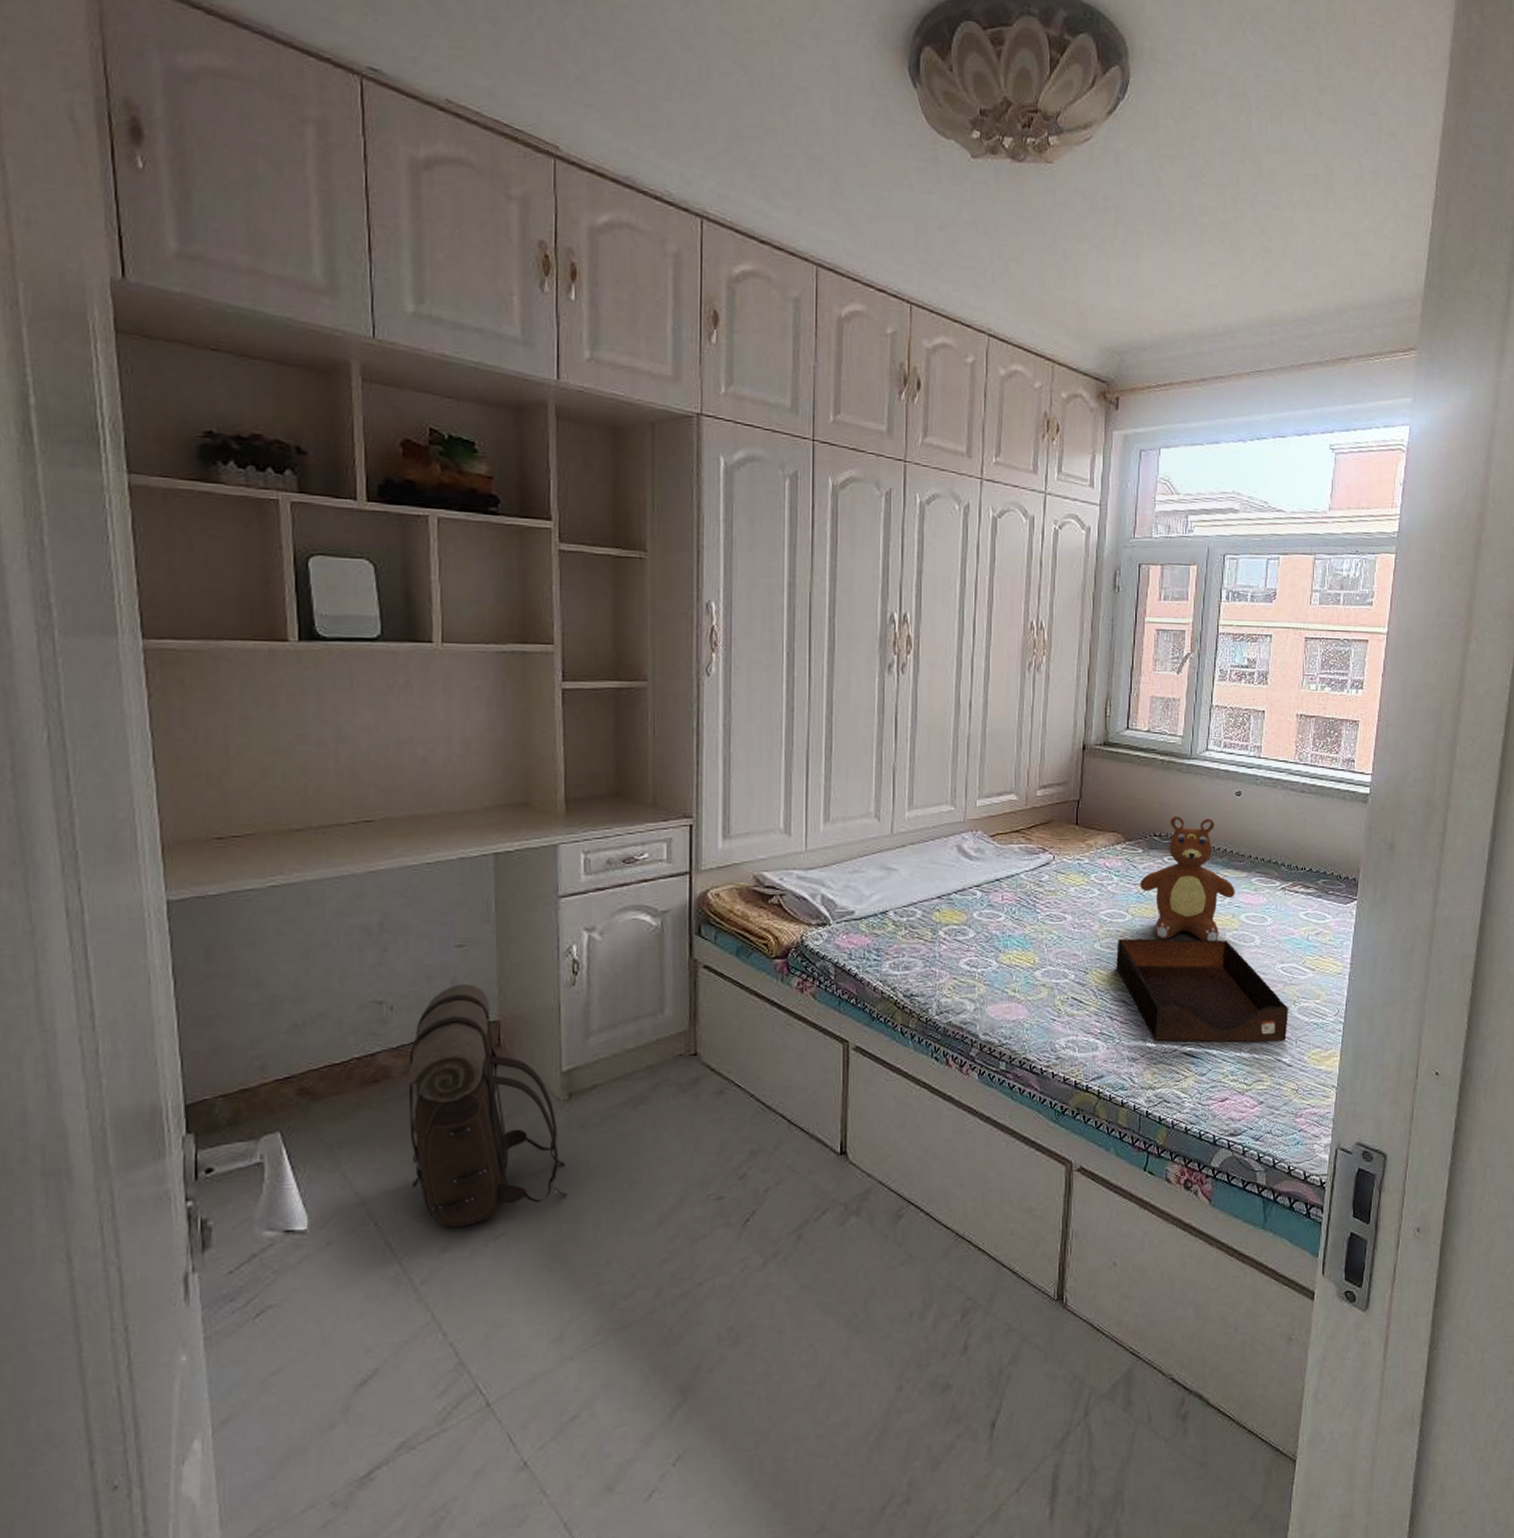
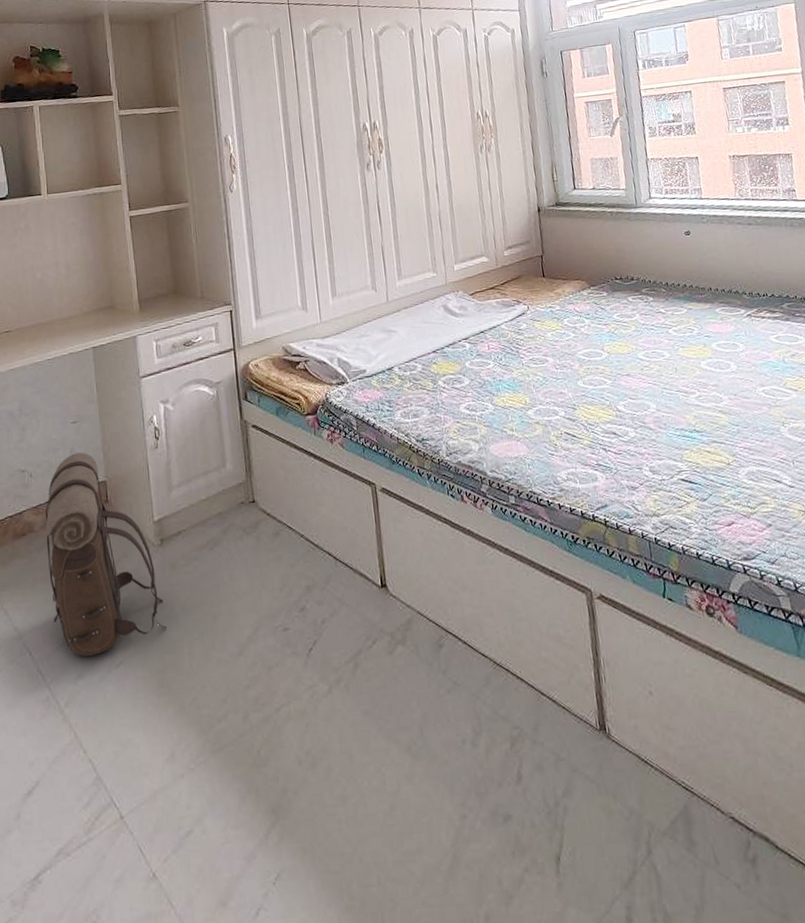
tray: present [1116,938,1288,1043] -> none [598,368,783,469]
teddy bear: present [1139,816,1235,941] -> none [609,258,703,373]

